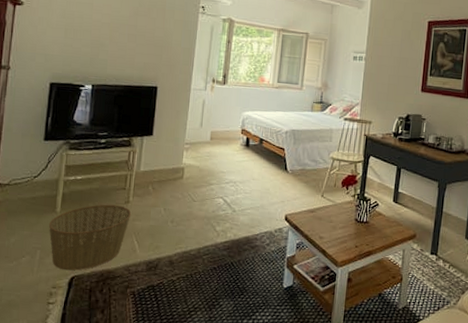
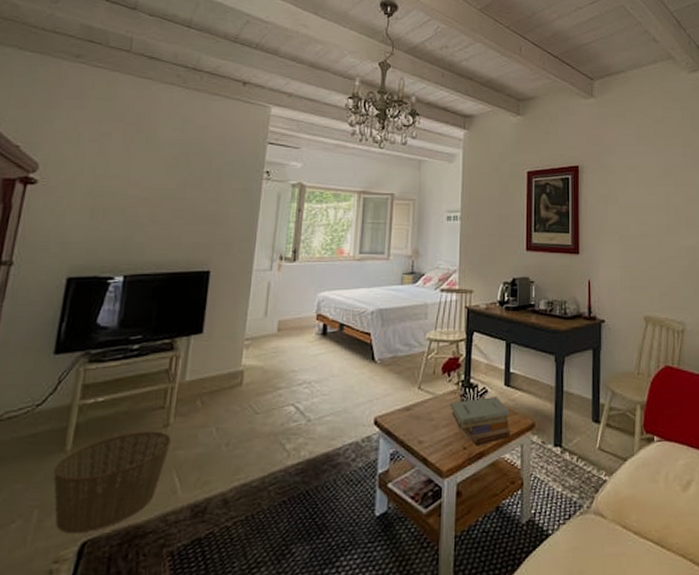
books: none [347,209,396,247] -> present [451,397,510,446]

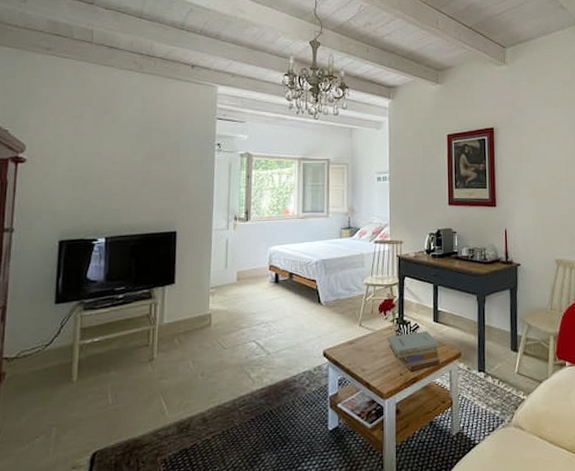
basket: present [53,431,172,534] -> none [65,364,157,446]

